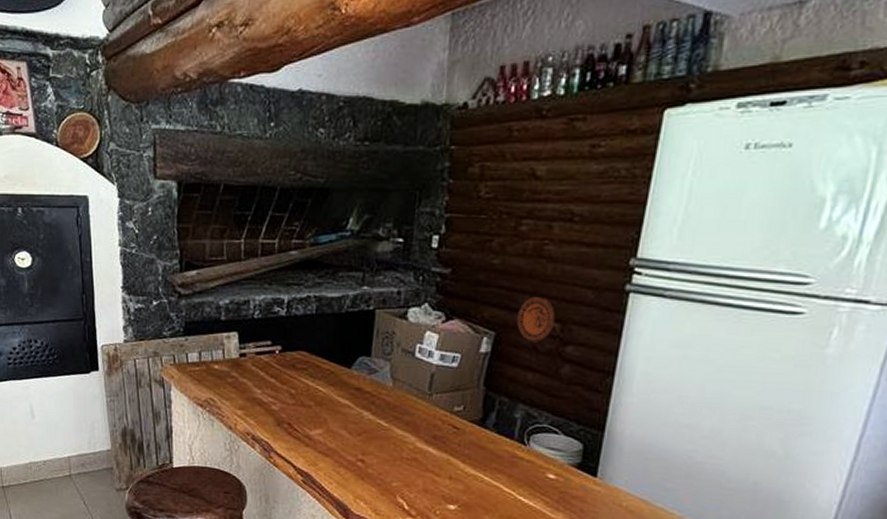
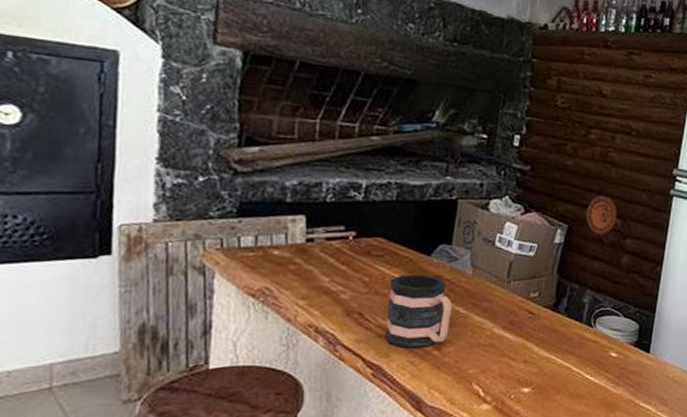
mug: none [311,386,374,459] -> present [384,274,452,348]

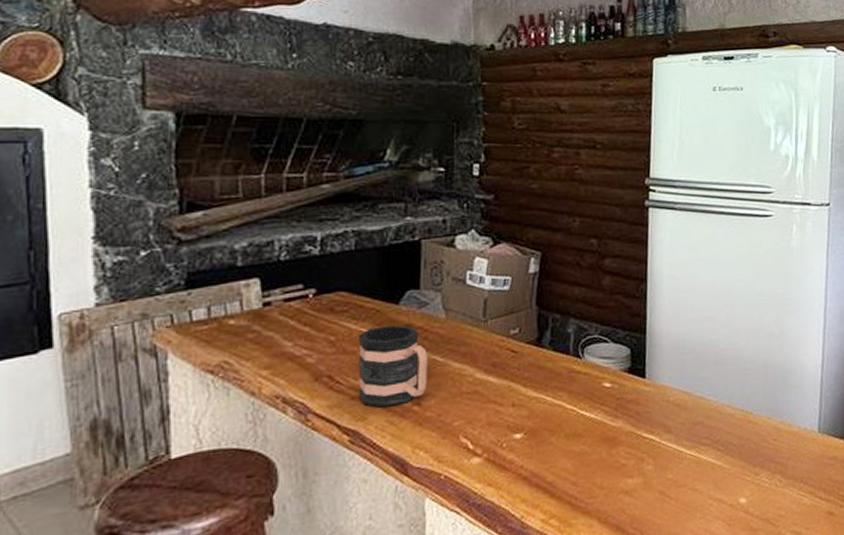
decorative plate: present [585,194,617,235] -> none [558,215,592,259]

